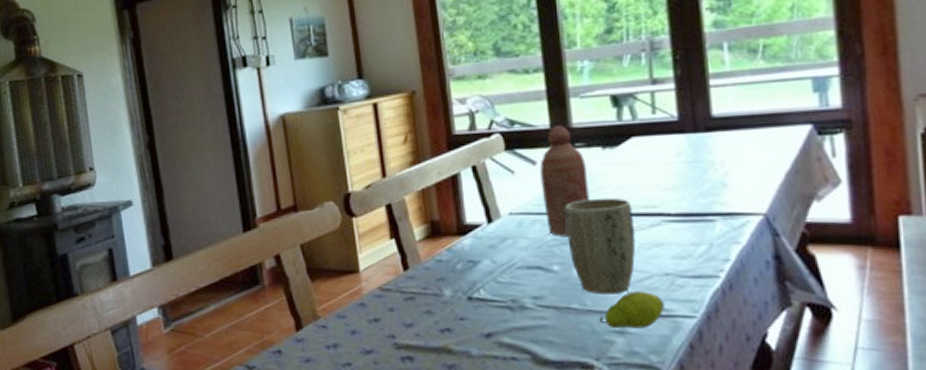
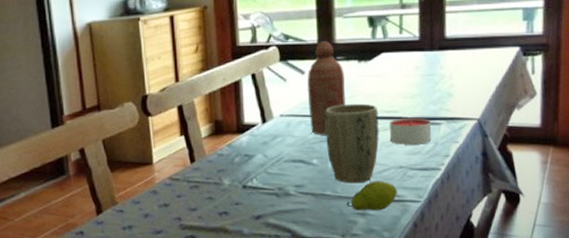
candle: none [648,213,704,247] -> present [389,117,432,145]

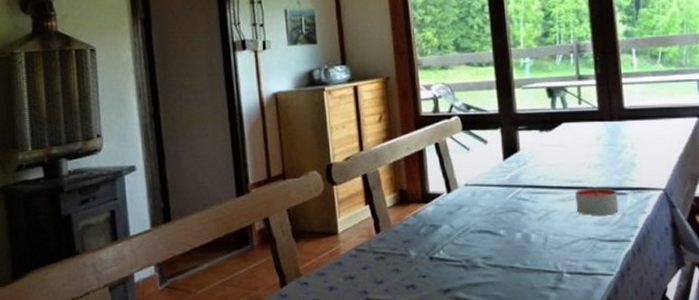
bottle: present [307,41,346,135] -> none [490,111,530,205]
plant pot: present [325,103,379,184] -> none [510,173,566,255]
fruit: present [347,181,397,211] -> none [537,253,588,285]

